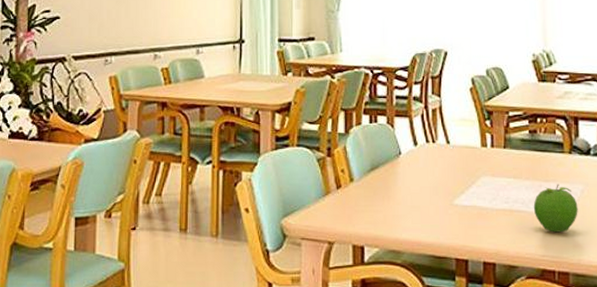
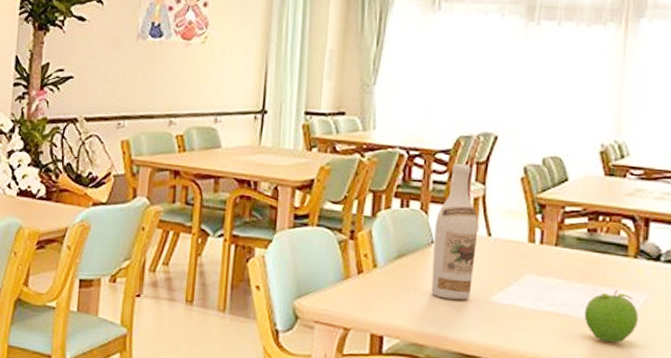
wine bottle: none [401,80,438,205] -> present [431,164,479,300]

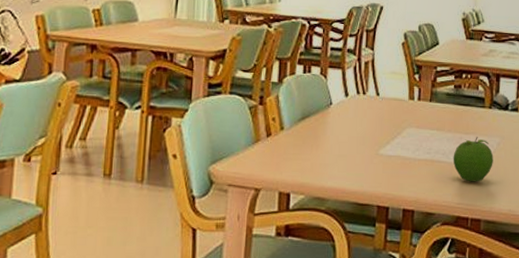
wine bottle: present [431,164,479,300] -> none [330,32,369,155]

